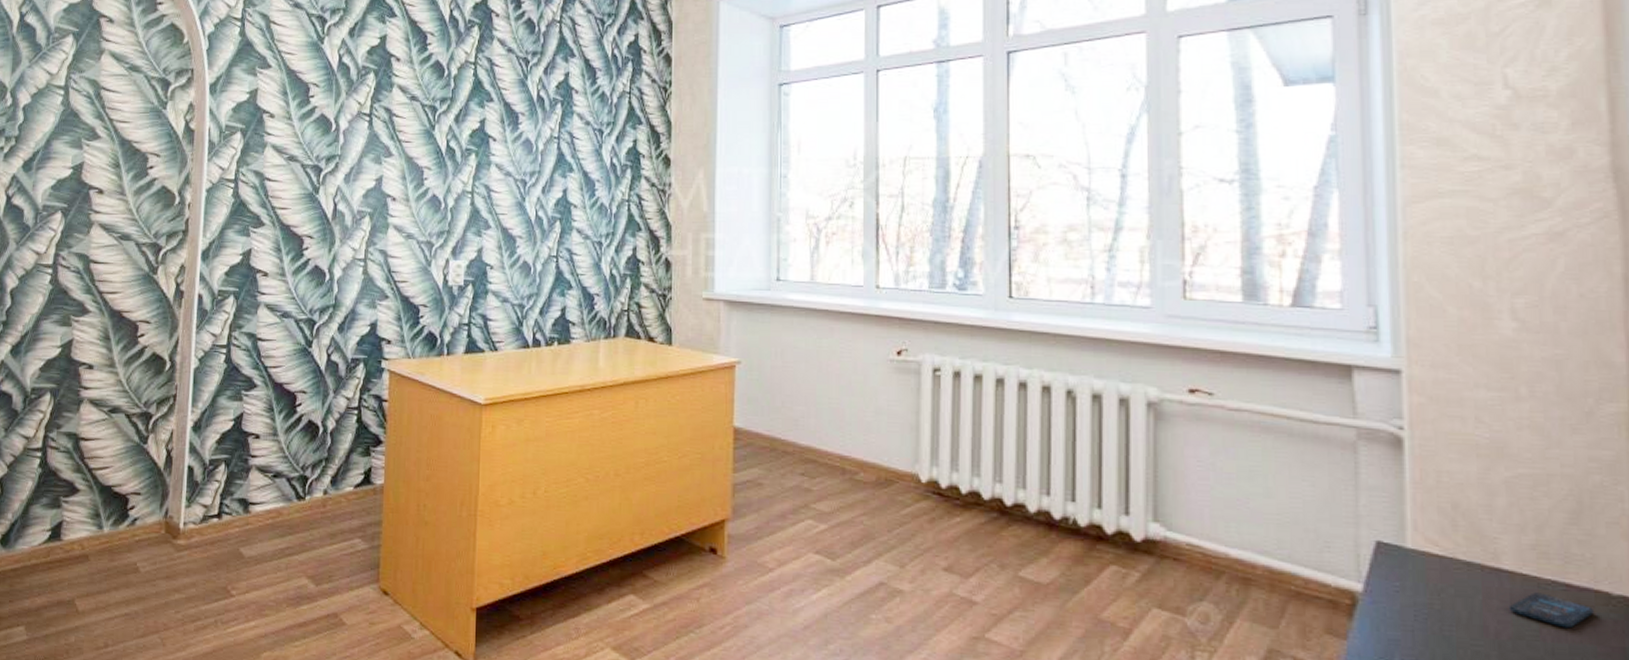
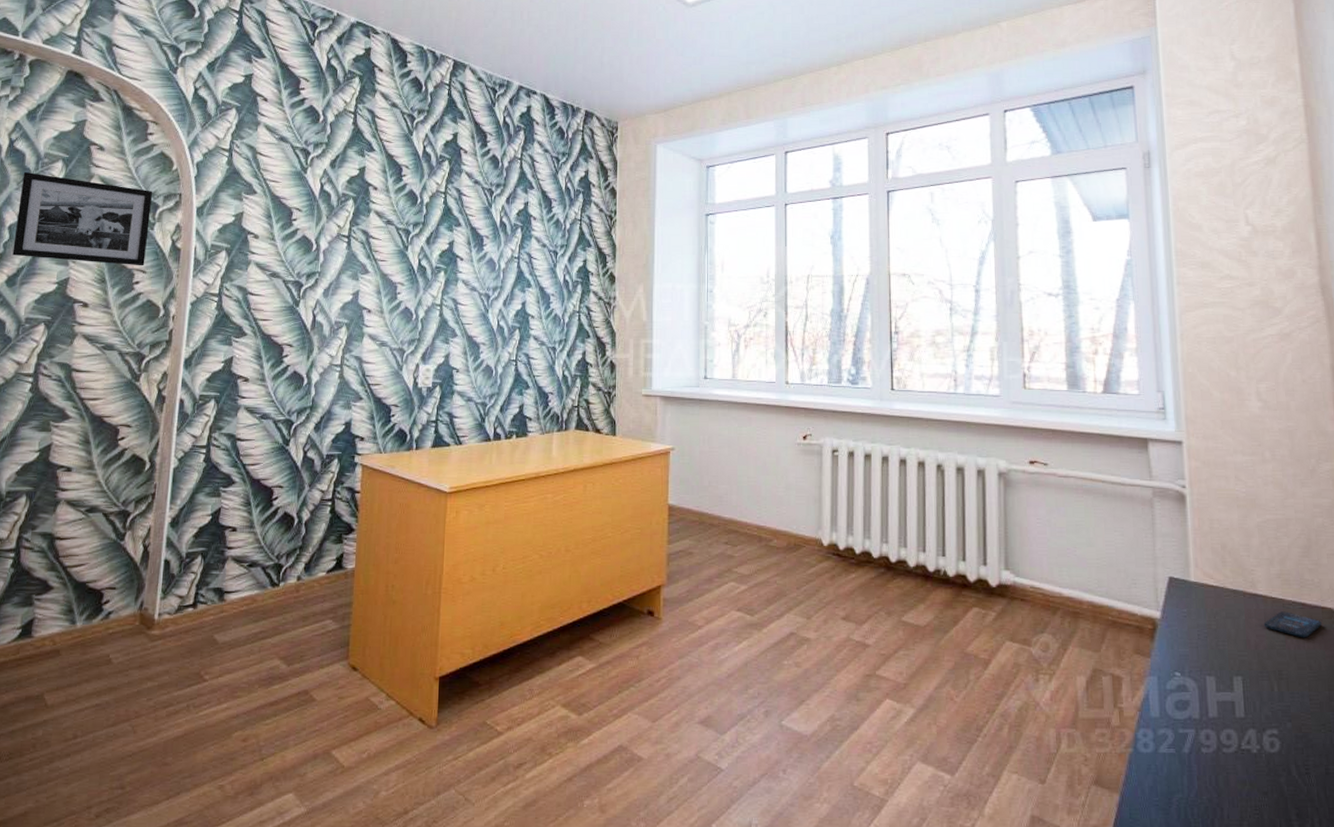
picture frame: none [27,47,165,149] -> present [12,171,153,266]

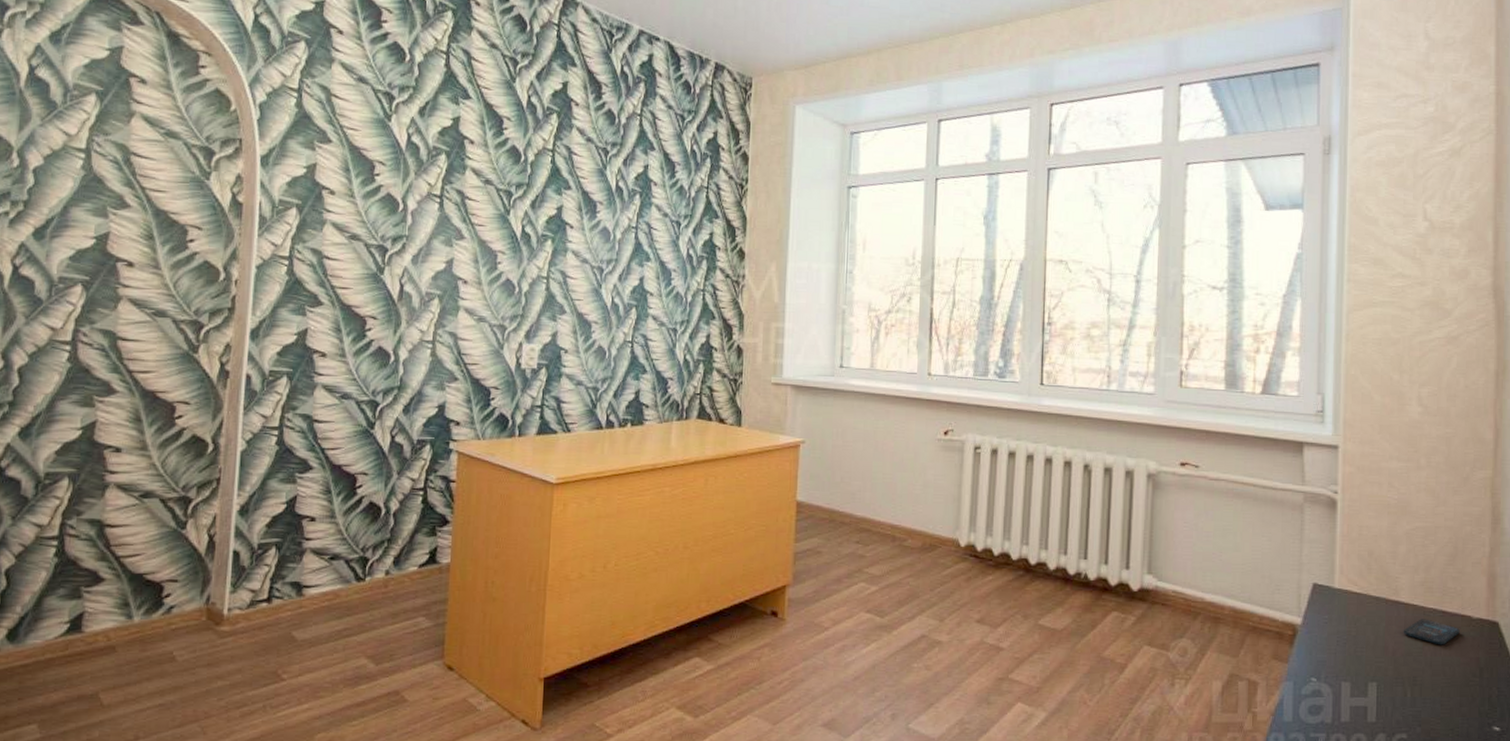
picture frame: present [12,171,153,266] -> none [39,105,208,222]

